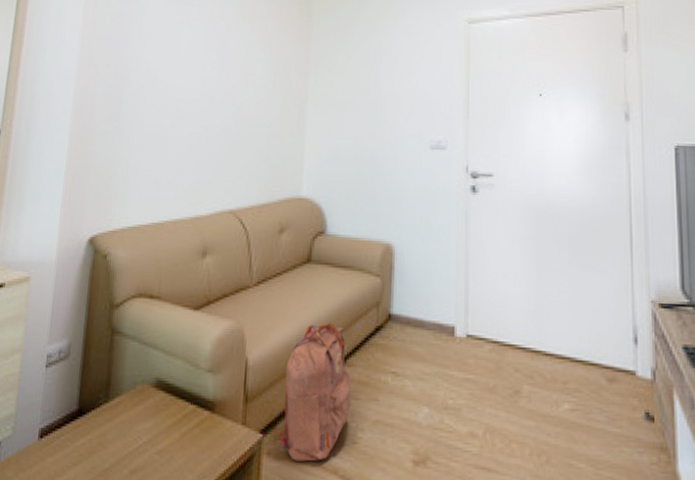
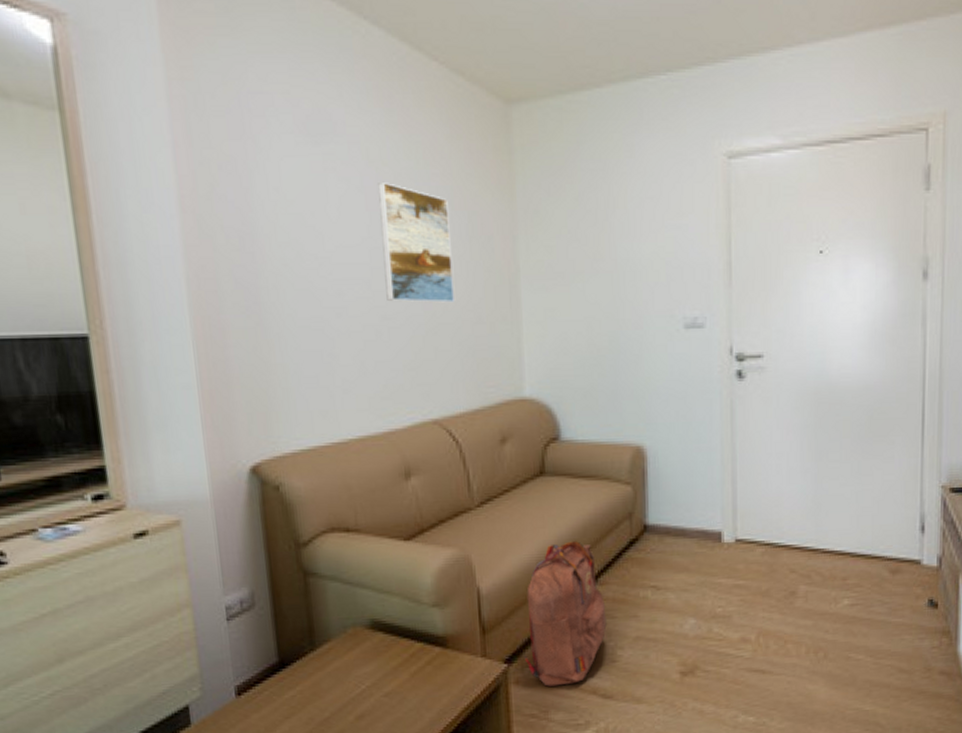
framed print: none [209,32,262,120] -> present [378,181,456,303]

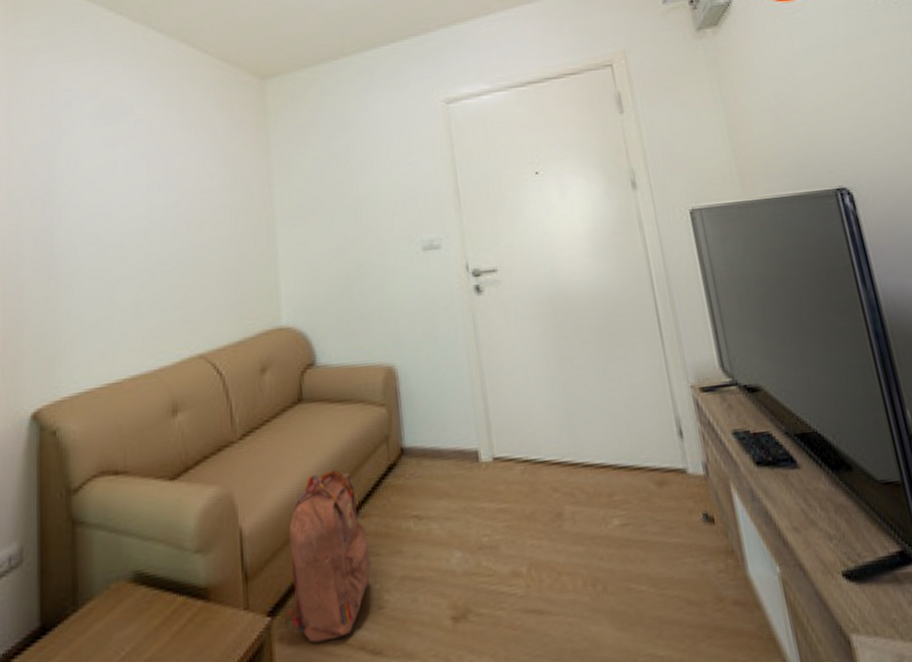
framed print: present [378,181,456,303] -> none [158,148,220,248]

